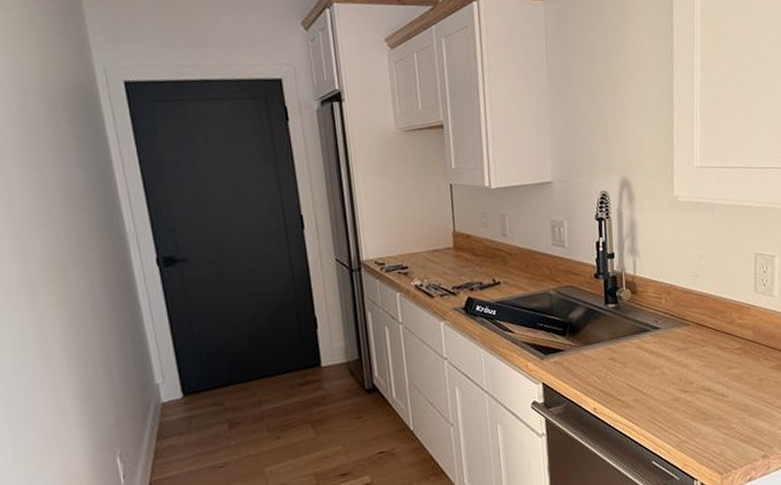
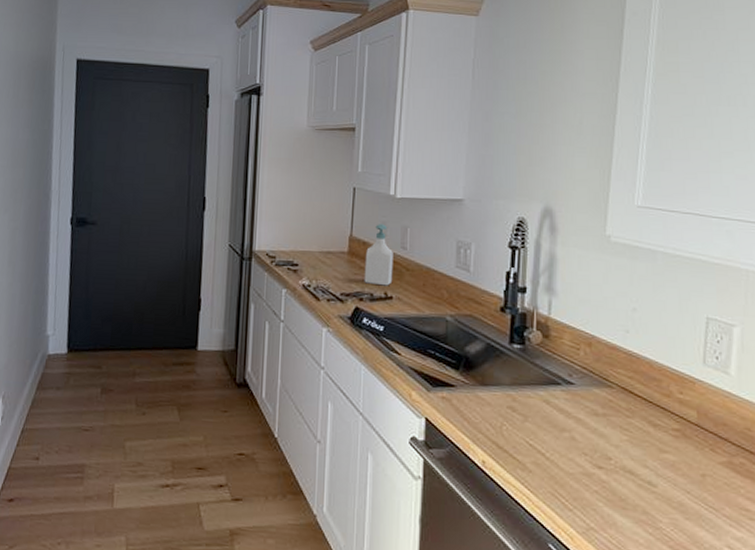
soap bottle: none [470,215,498,274] -> present [364,224,393,286]

